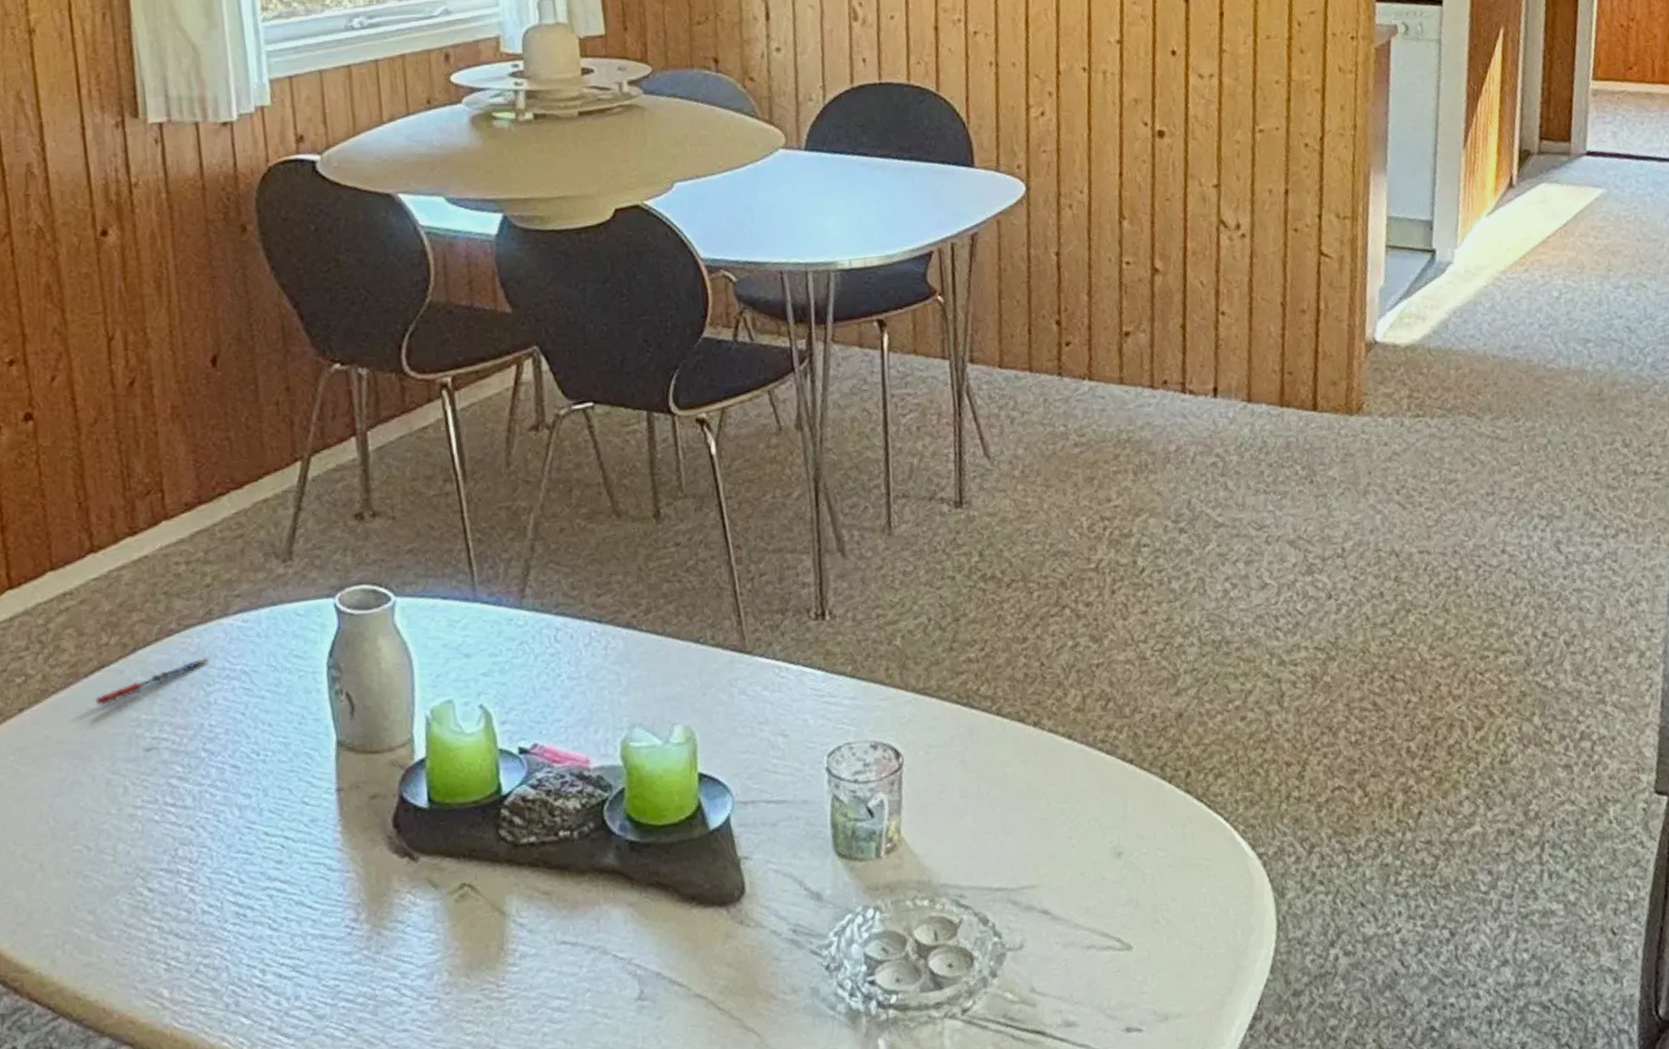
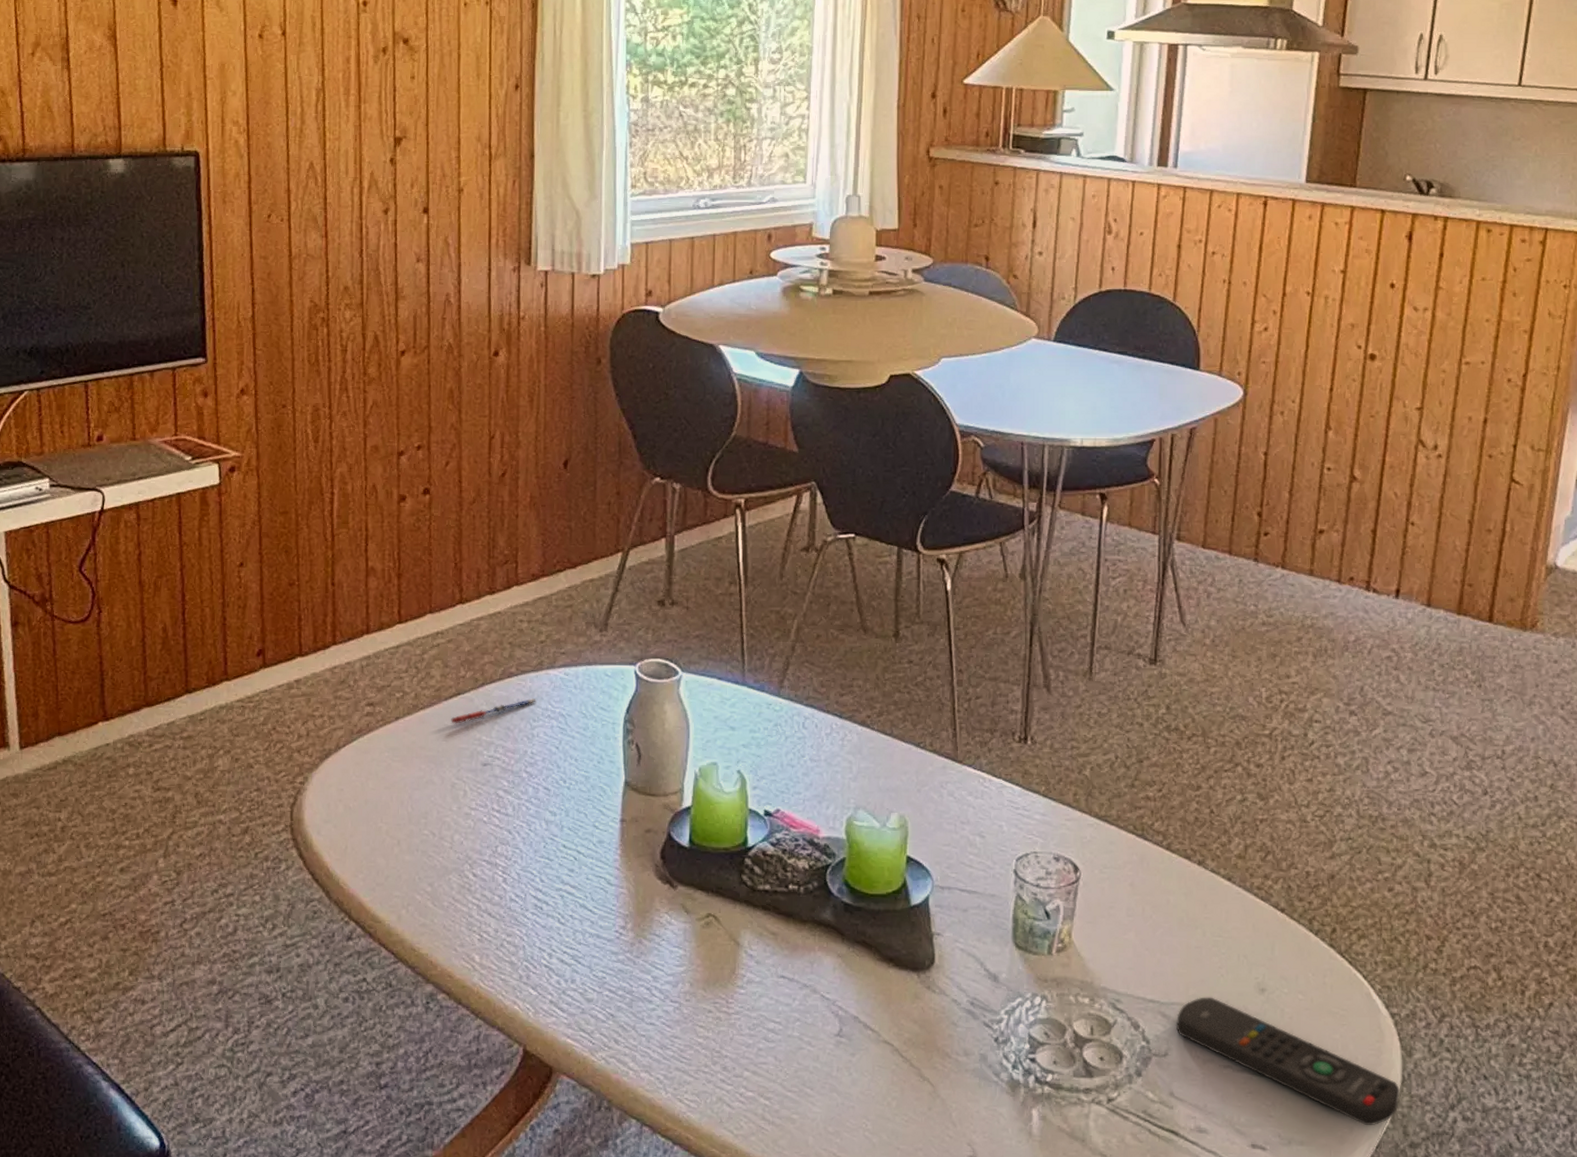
remote control: none [1028,872,1278,983] -> present [1175,997,1401,1126]

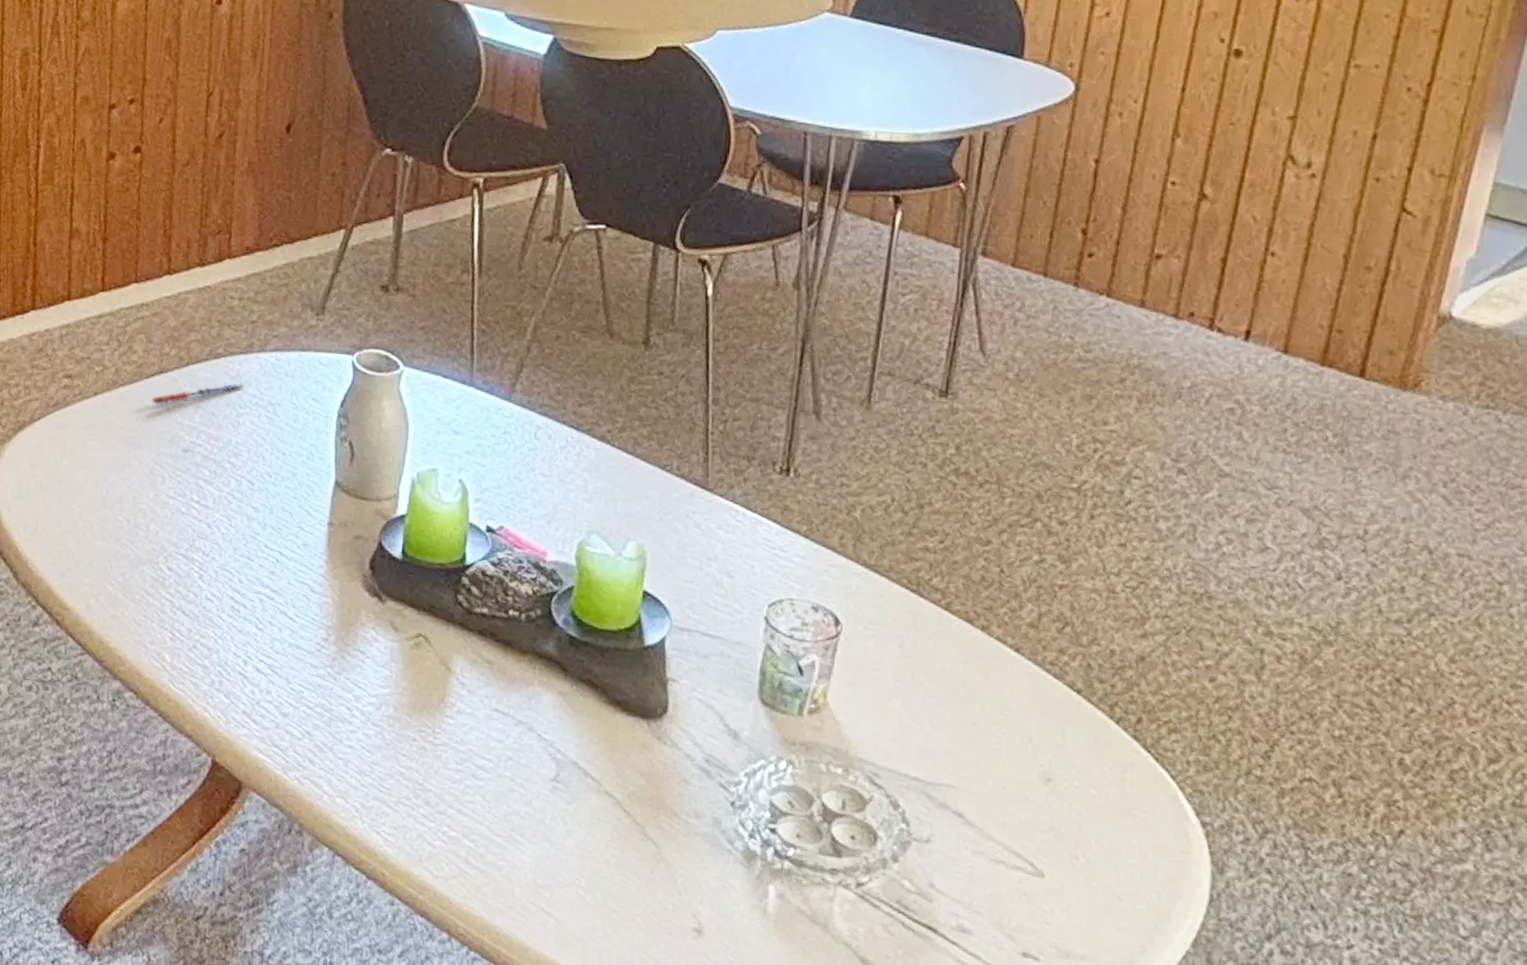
remote control: present [1175,997,1401,1126] -> none [942,780,1207,948]

